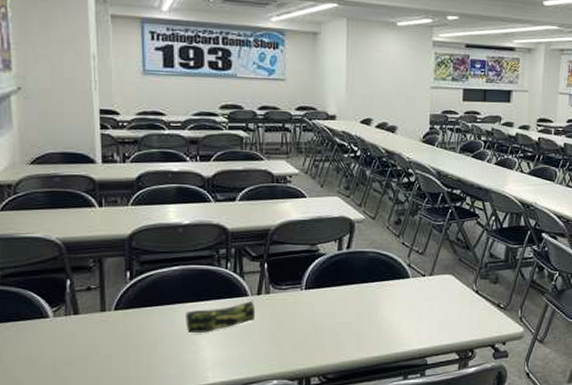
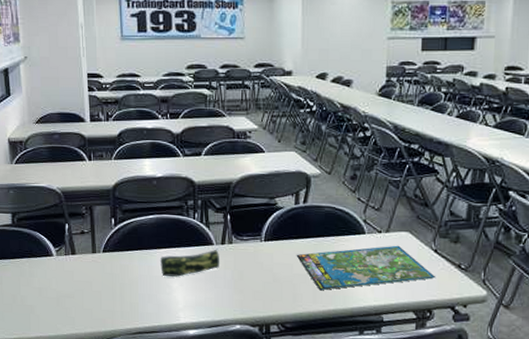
board game: none [339,288,476,338] -> present [296,245,435,291]

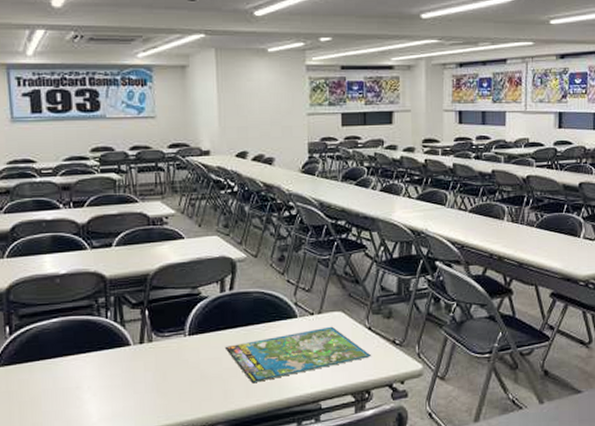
pencil case: present [160,249,219,277] -> none [68,349,138,387]

